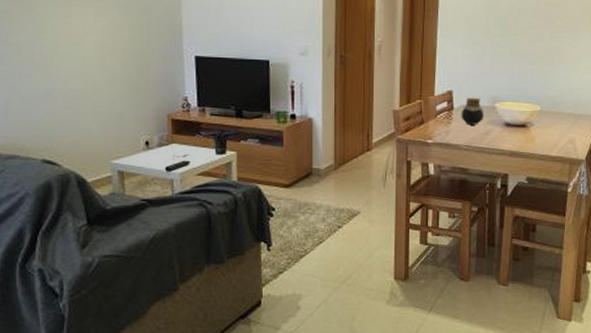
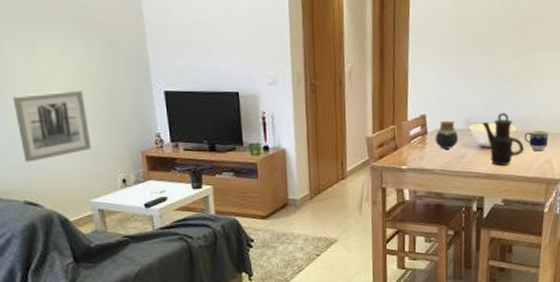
wall art: none [42,51,117,120] -> present [12,90,92,163]
teapot: none [506,91,548,144] -> present [481,112,524,166]
cup: none [548,111,573,131] -> present [524,130,549,152]

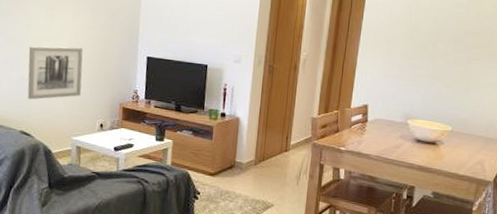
jar: present [435,120,459,149] -> none [374,112,397,138]
teapot: present [481,112,524,166] -> none [419,112,458,161]
cup: present [524,130,549,152] -> none [459,132,484,153]

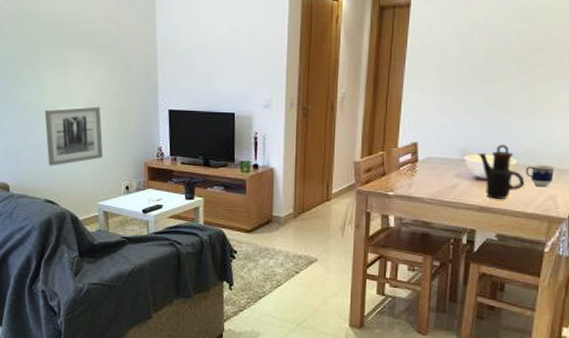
teapot: none [419,112,458,161] -> present [477,144,525,199]
cup: none [459,132,484,153] -> present [525,165,555,187]

